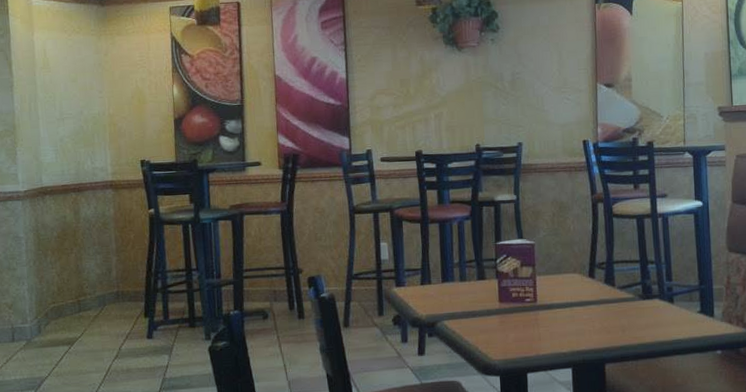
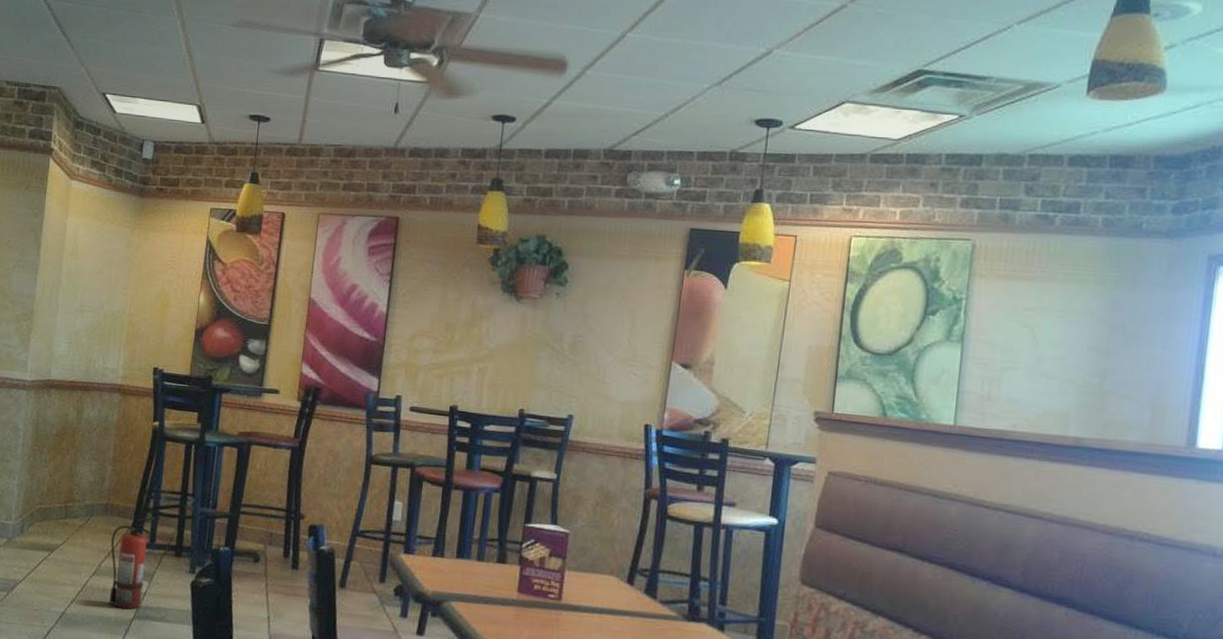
fire extinguisher: none [127,296,165,384] -> present [109,517,155,610]

